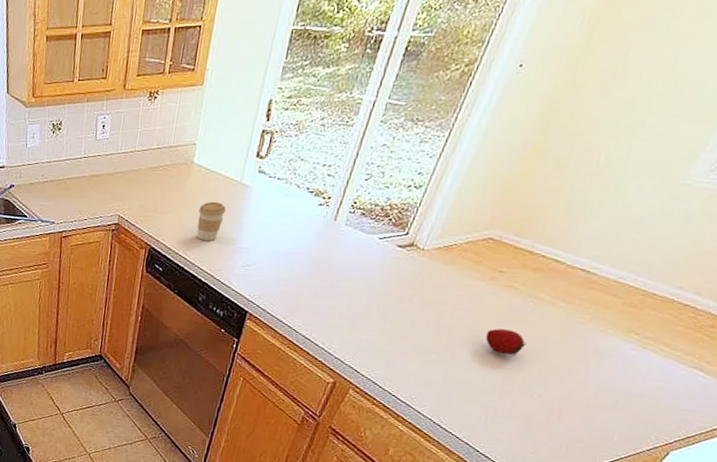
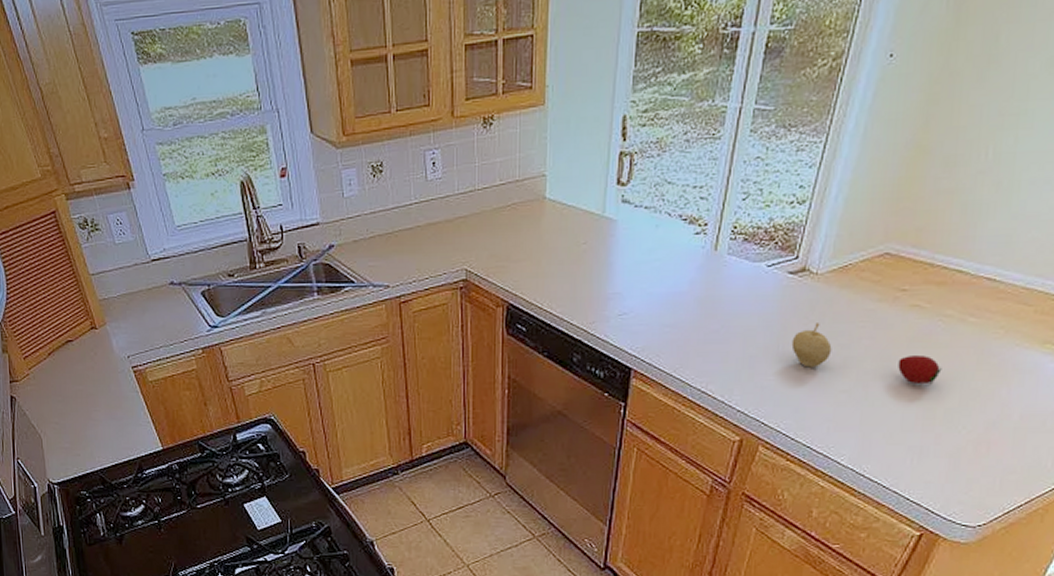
coffee cup: present [196,201,227,241] -> none [559,241,591,289]
fruit: none [391,291,428,329] -> present [791,323,832,368]

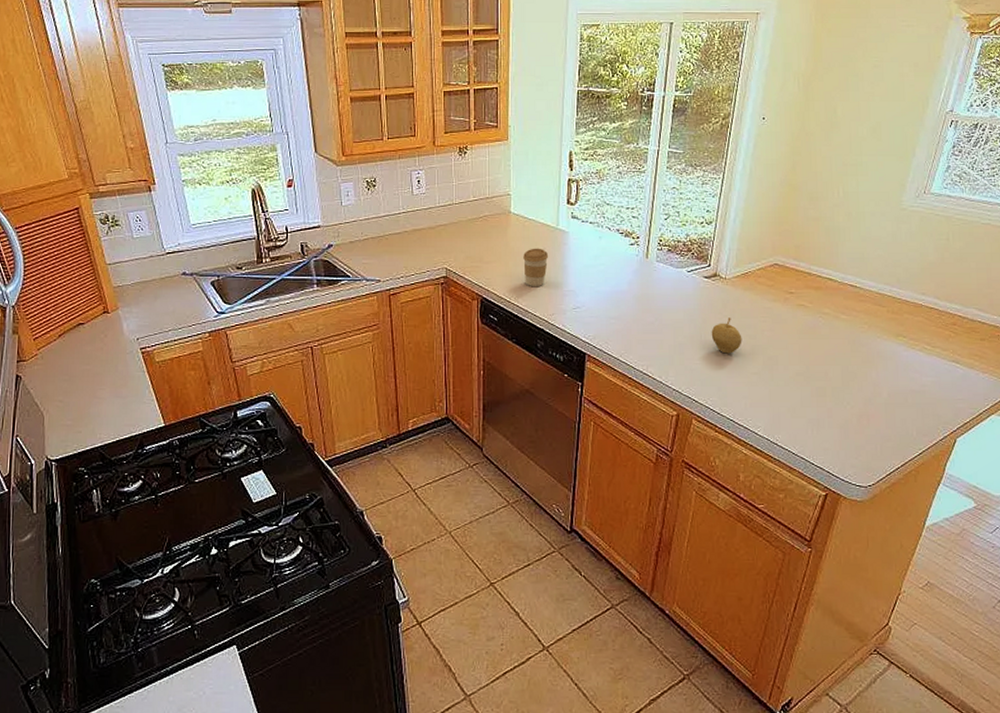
coffee cup: none [559,241,591,289] -> present [523,248,549,286]
fruit: present [898,356,942,386] -> none [793,345,826,370]

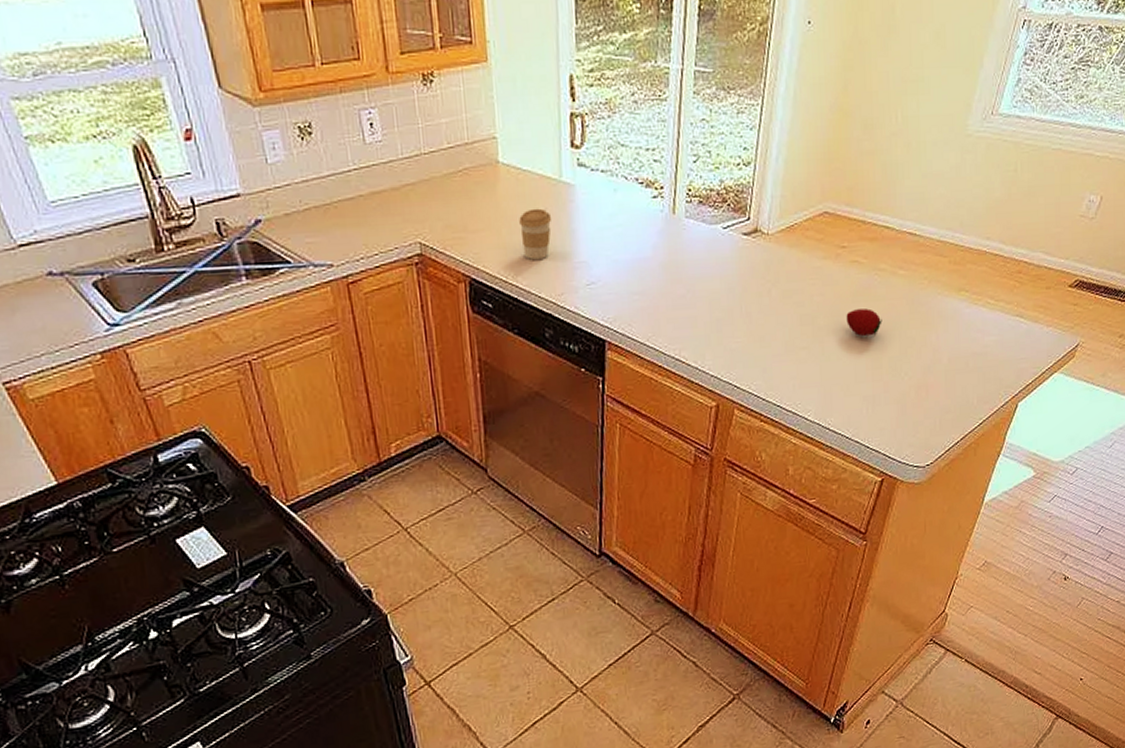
fruit: present [711,317,742,354] -> none [752,282,789,328]
fruit: none [793,345,826,370] -> present [846,308,882,338]

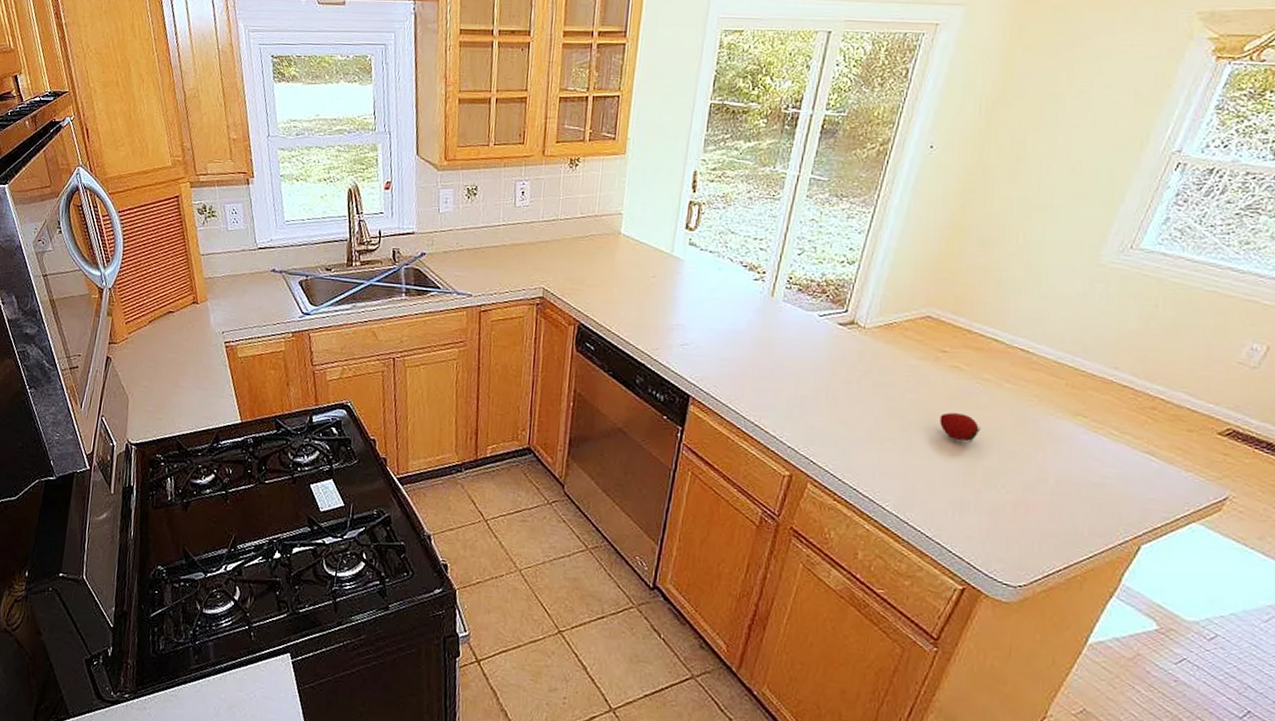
coffee cup: present [519,208,552,260] -> none [629,274,659,317]

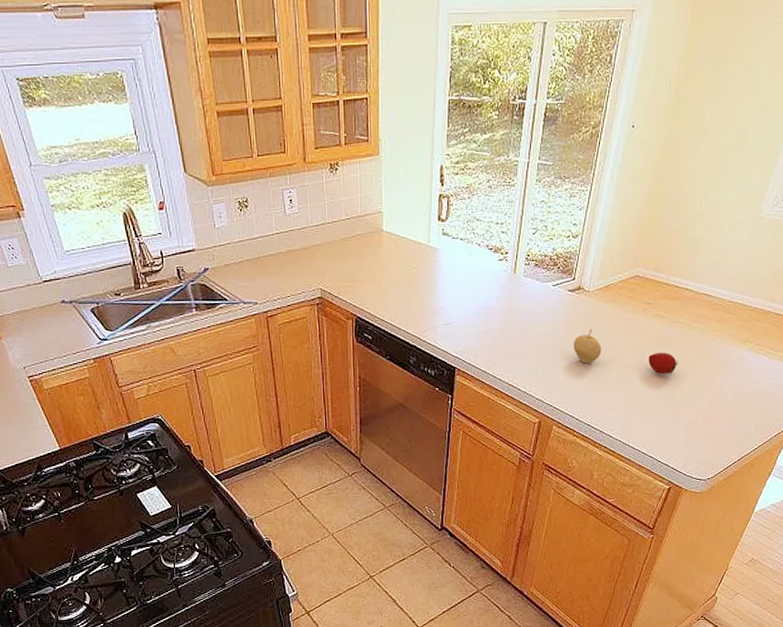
fruit: none [840,372,878,414] -> present [573,329,602,364]

